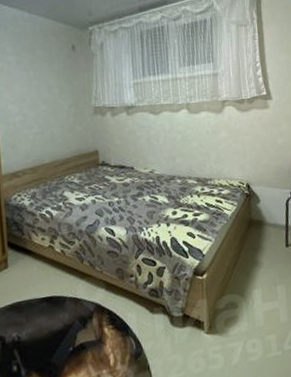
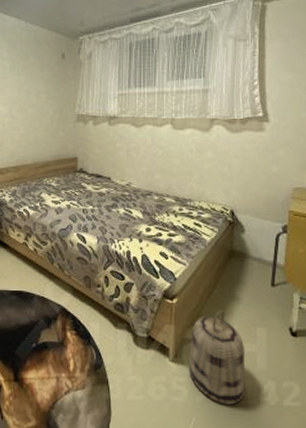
basket: none [221,276,273,362] -> present [188,310,246,405]

